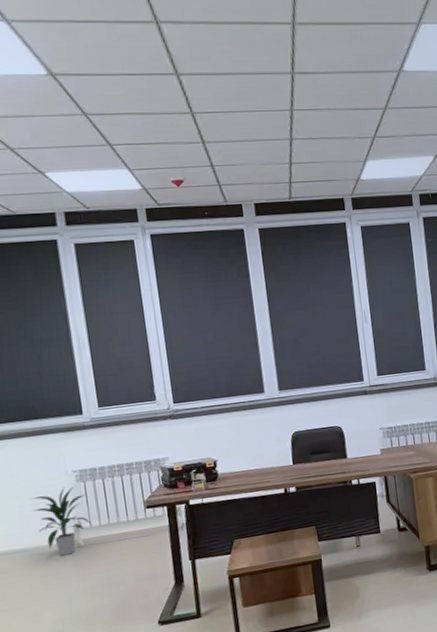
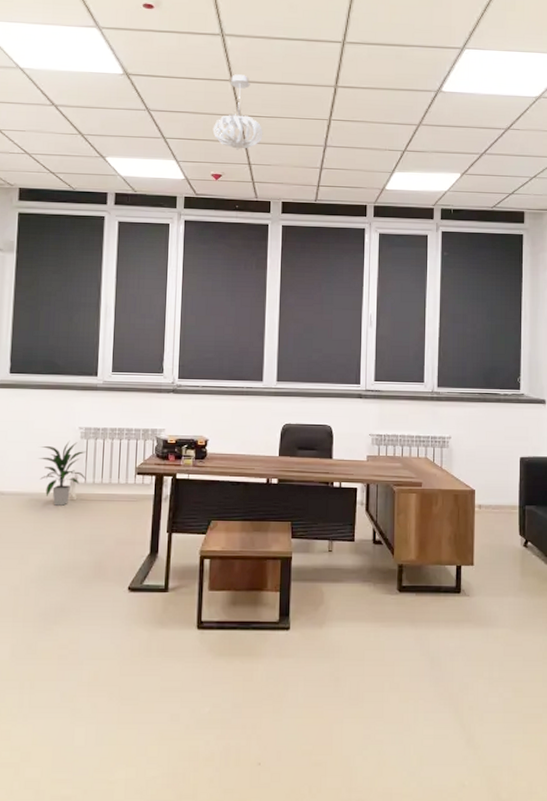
pendant light: none [164,66,222,152] -> present [213,74,263,150]

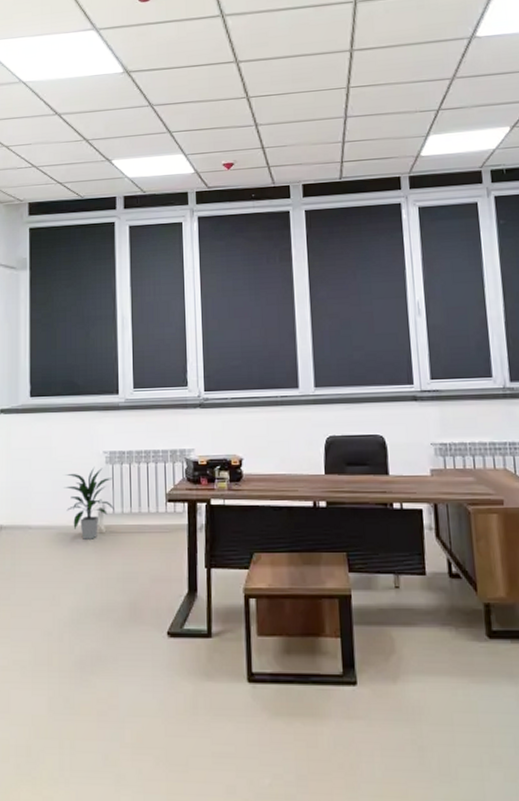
pendant light: present [213,74,263,150] -> none [220,53,275,135]

